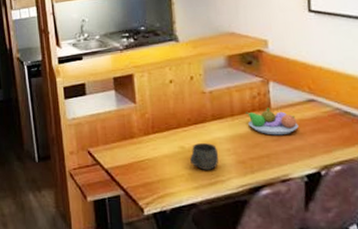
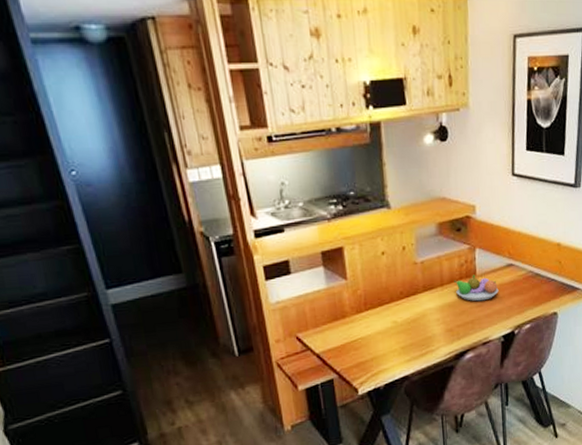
mug: present [190,143,219,170] -> none [402,315,430,343]

